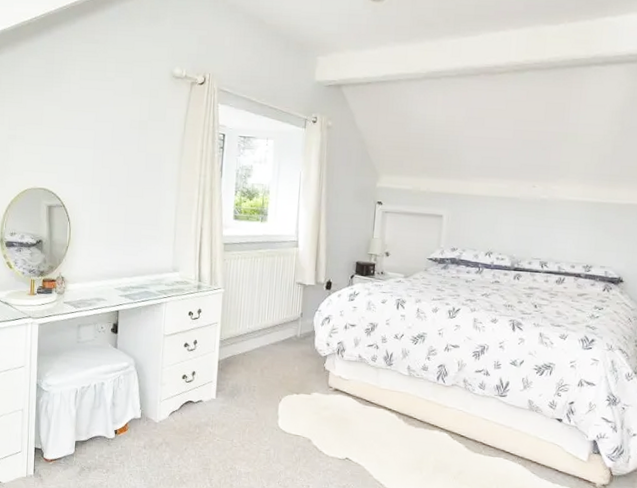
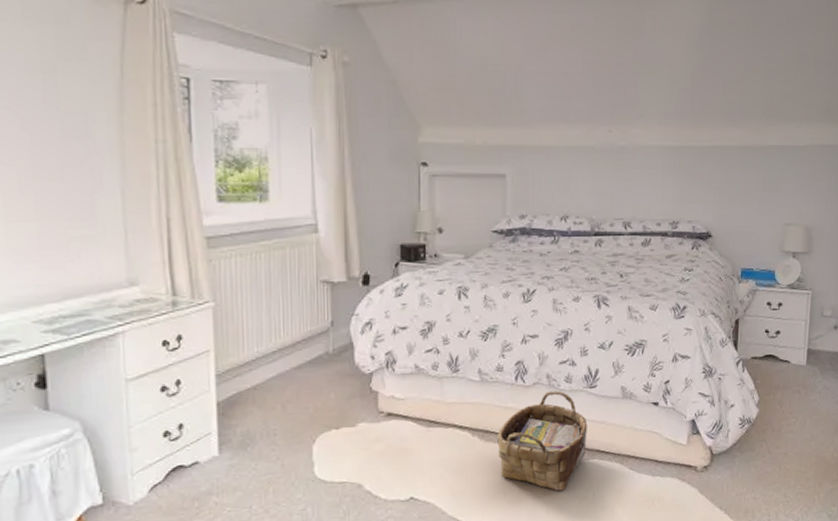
woven basket: none [418,393,496,479] -> present [497,390,587,491]

